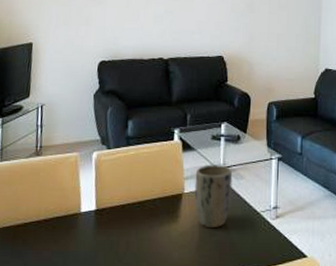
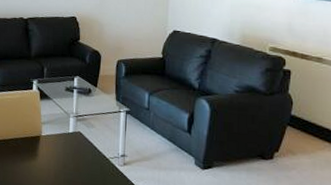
plant pot: present [194,164,233,229] -> none [50,112,84,168]

